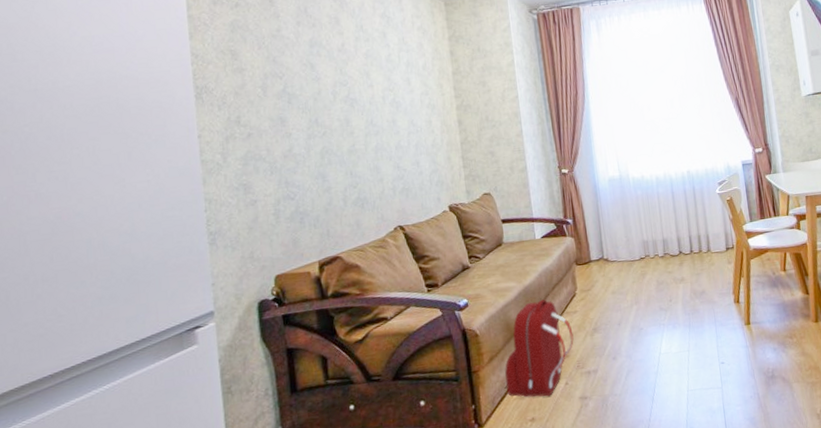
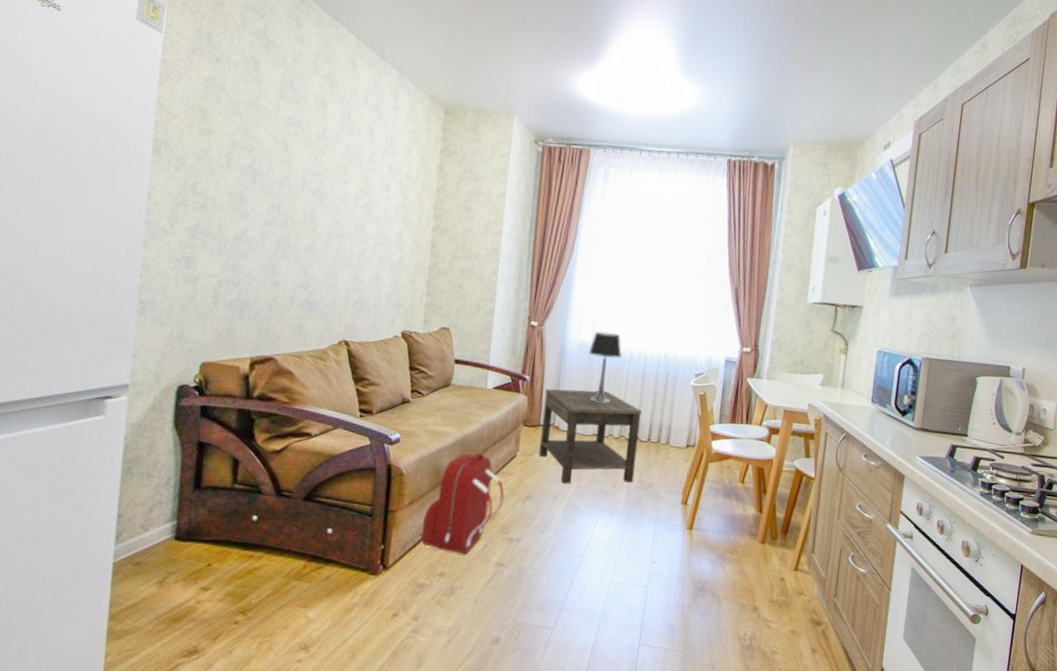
side table: none [588,217,687,310] -> present [539,389,642,484]
table lamp: none [619,162,649,229] -> present [588,331,622,403]

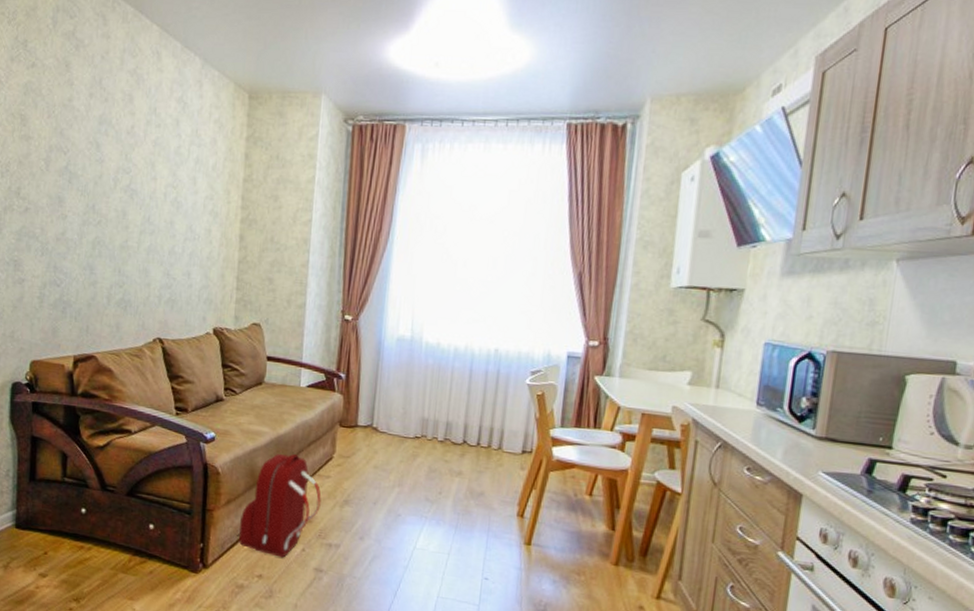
side table: present [539,389,642,484] -> none [356,387,469,491]
table lamp: present [588,331,622,403] -> none [408,324,445,404]

